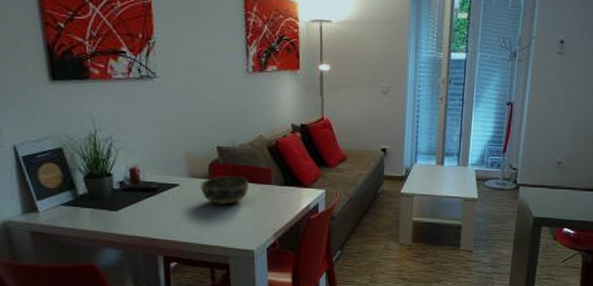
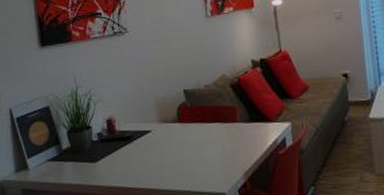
bowl: present [200,176,249,205] -> none [170,117,216,148]

